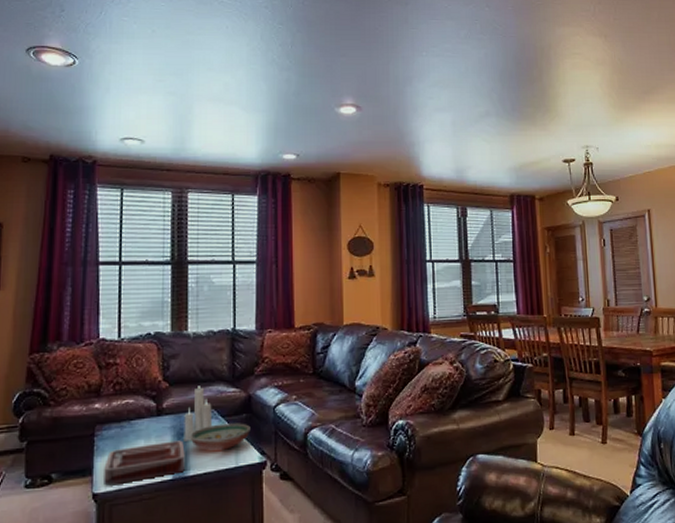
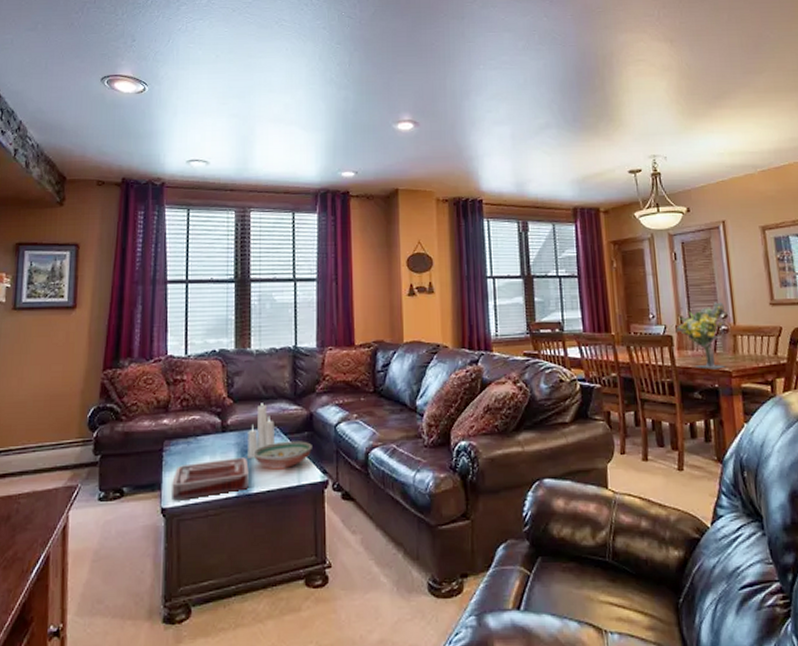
bouquet: none [603,285,647,349] -> present [676,301,726,369]

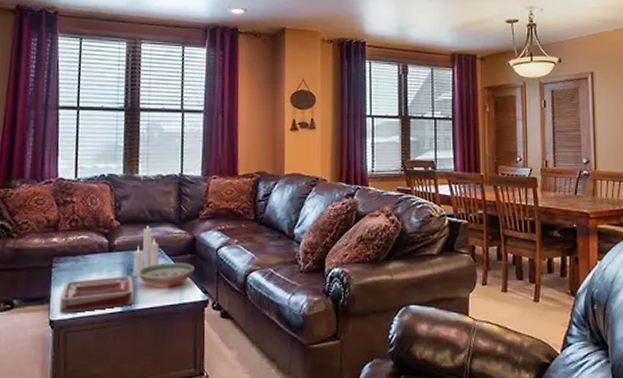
bouquet: present [676,301,726,369] -> none [540,147,587,210]

